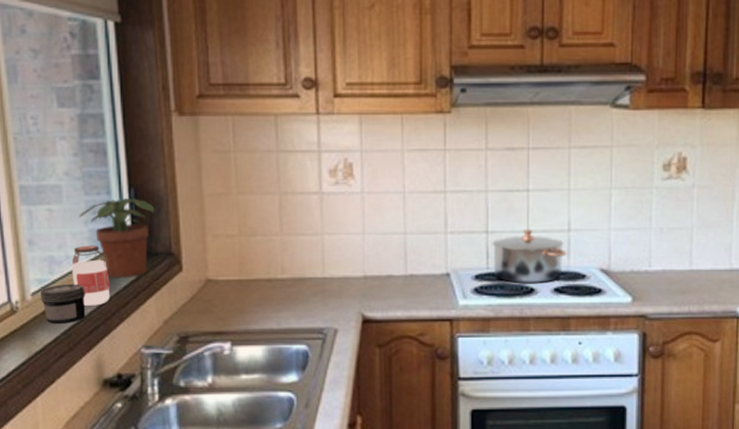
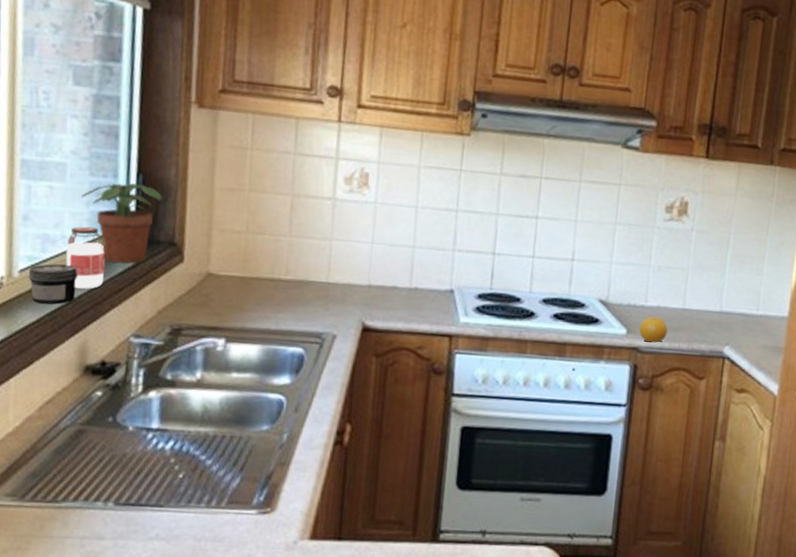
cooking pot: present [491,229,567,283] -> none [496,254,569,308]
fruit: none [645,280,676,308] -> present [639,316,668,343]

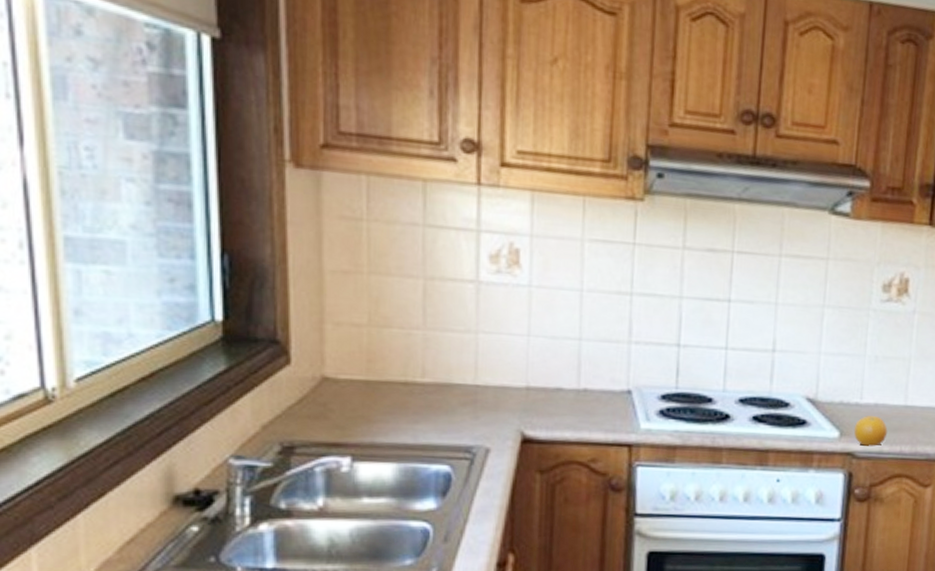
jar: present [28,263,79,305] -> none [88,369,155,422]
jar: present [66,226,107,289] -> none [135,322,190,401]
potted plant: present [81,183,162,264] -> none [150,266,257,369]

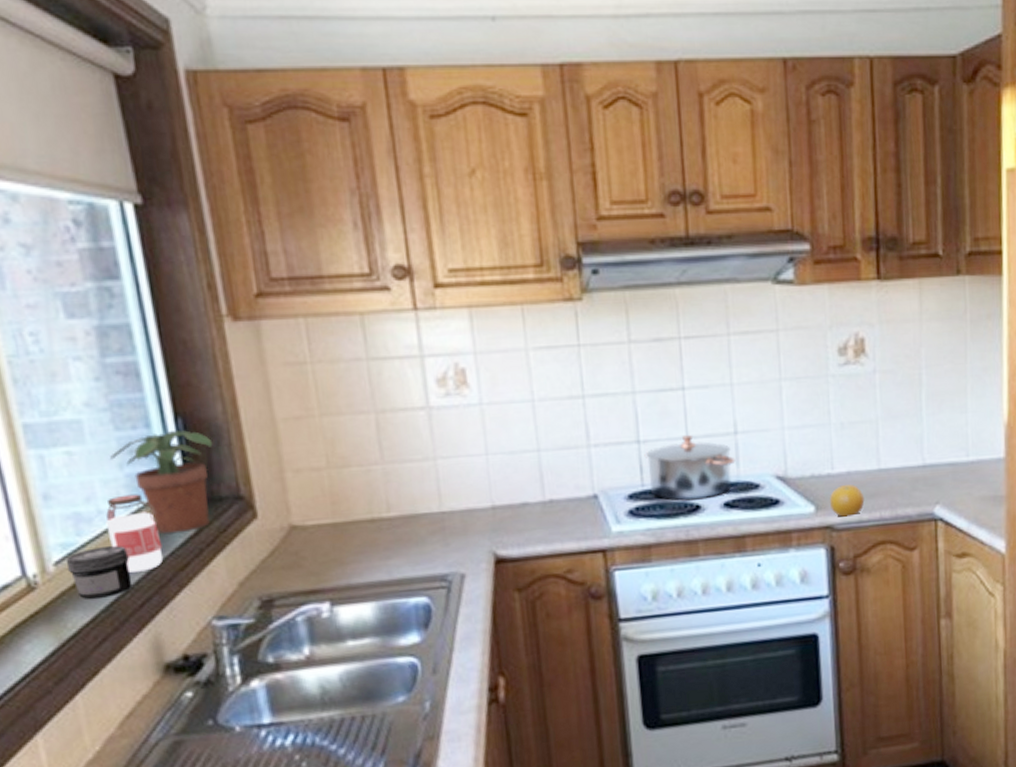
jar: none [88,369,155,422] -> present [65,545,133,600]
jar: none [135,322,190,401] -> present [106,494,164,573]
potted plant: none [150,266,257,369] -> present [110,430,213,535]
cooking pot: none [682,345,770,409] -> present [644,434,736,500]

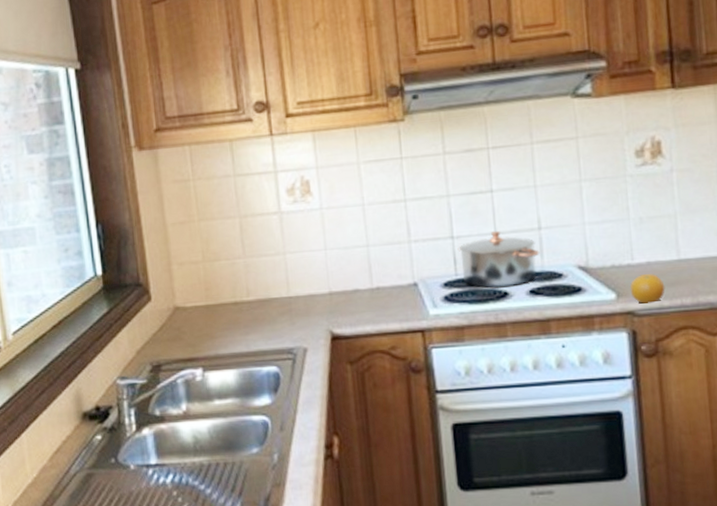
jar: present [65,545,133,600] -> none [20,320,63,362]
jar: present [106,494,164,573] -> none [47,282,85,341]
potted plant: present [110,430,213,535] -> none [52,234,122,313]

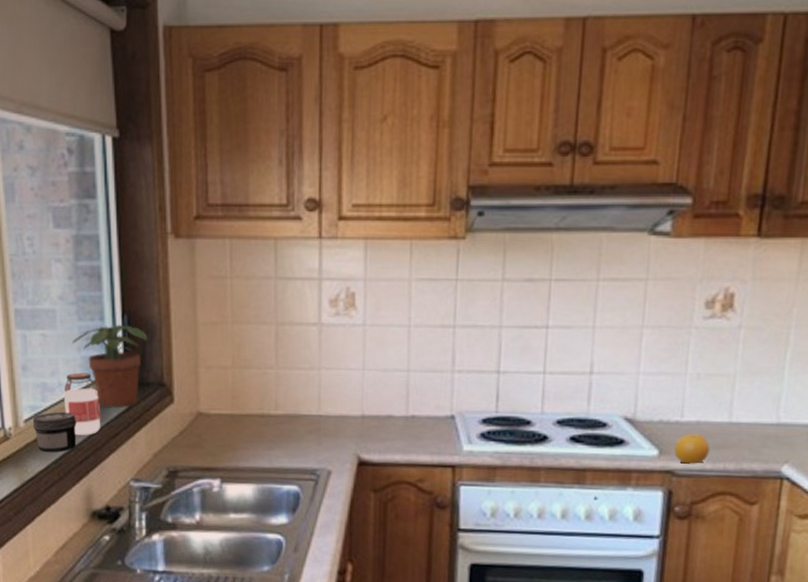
jar: none [20,320,63,362] -> present [32,411,78,453]
jar: none [47,282,85,341] -> present [63,373,101,435]
potted plant: none [52,234,122,313] -> present [72,325,148,408]
cooking pot: present [457,230,540,288] -> none [502,369,587,430]

